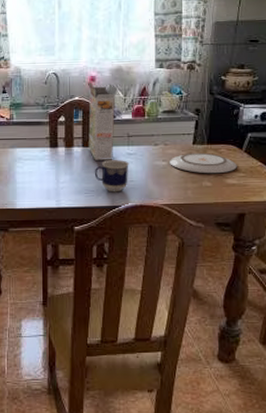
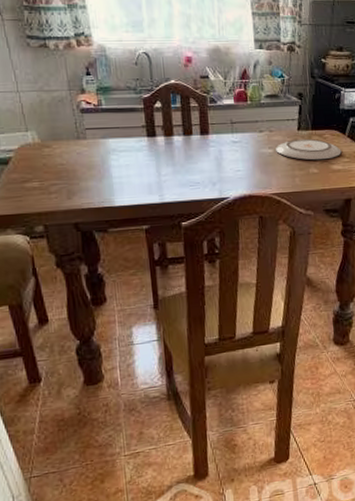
cereal box: present [88,83,117,160] -> none [184,64,217,150]
cup: present [94,159,129,193] -> none [198,148,235,184]

